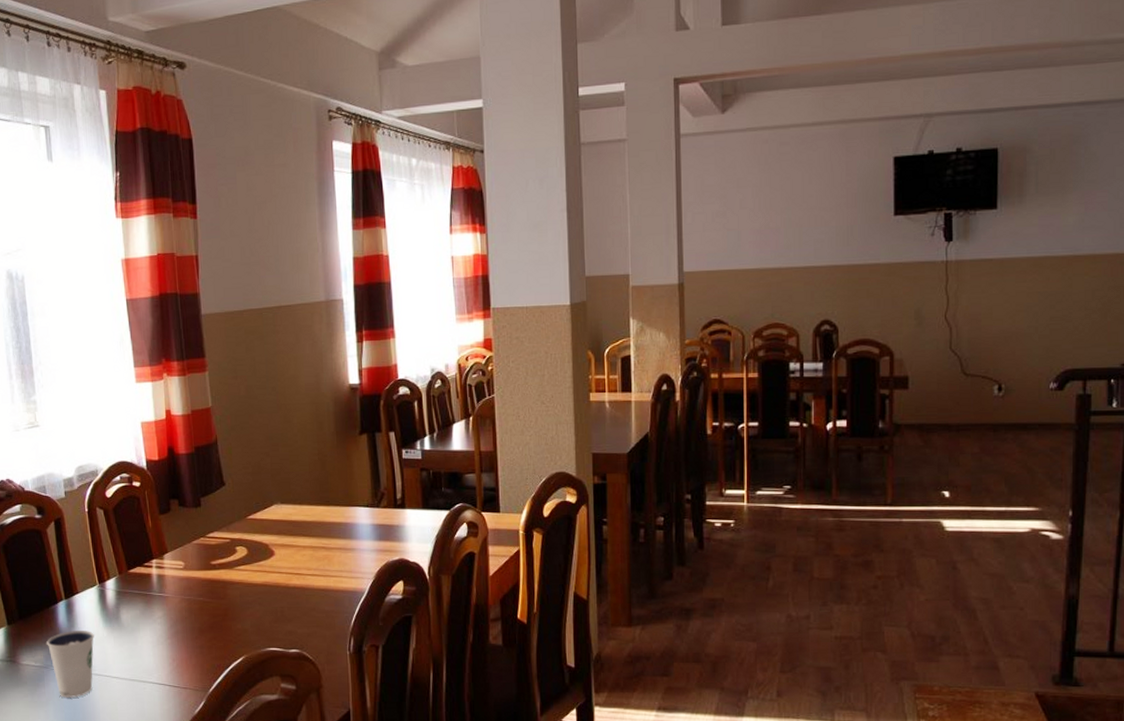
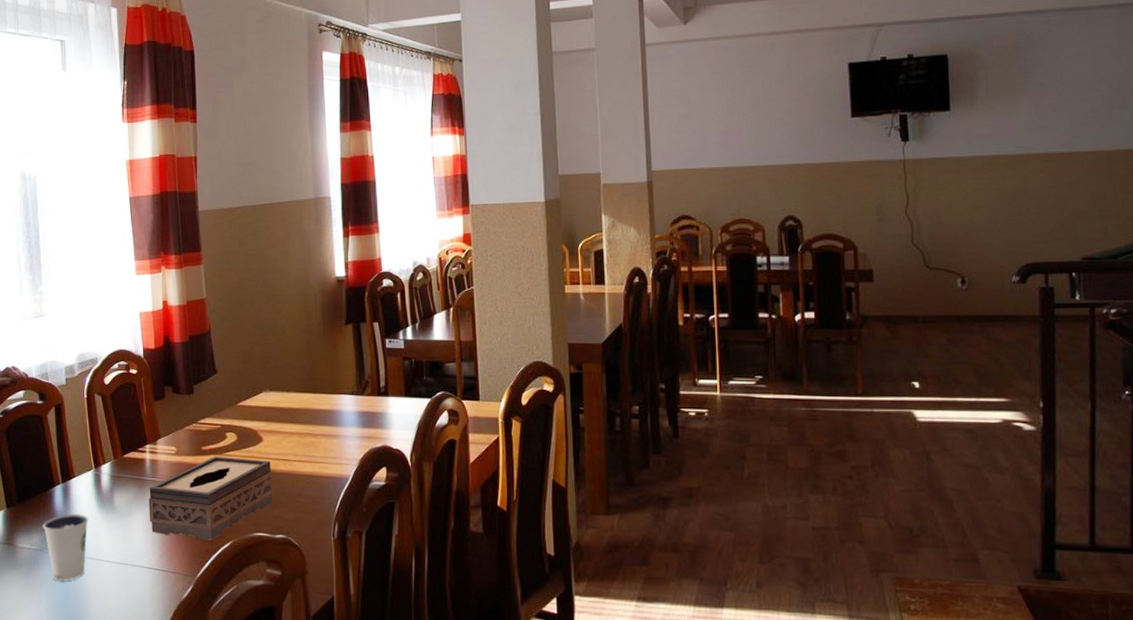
tissue box: none [156,570,287,656] -> present [148,456,274,540]

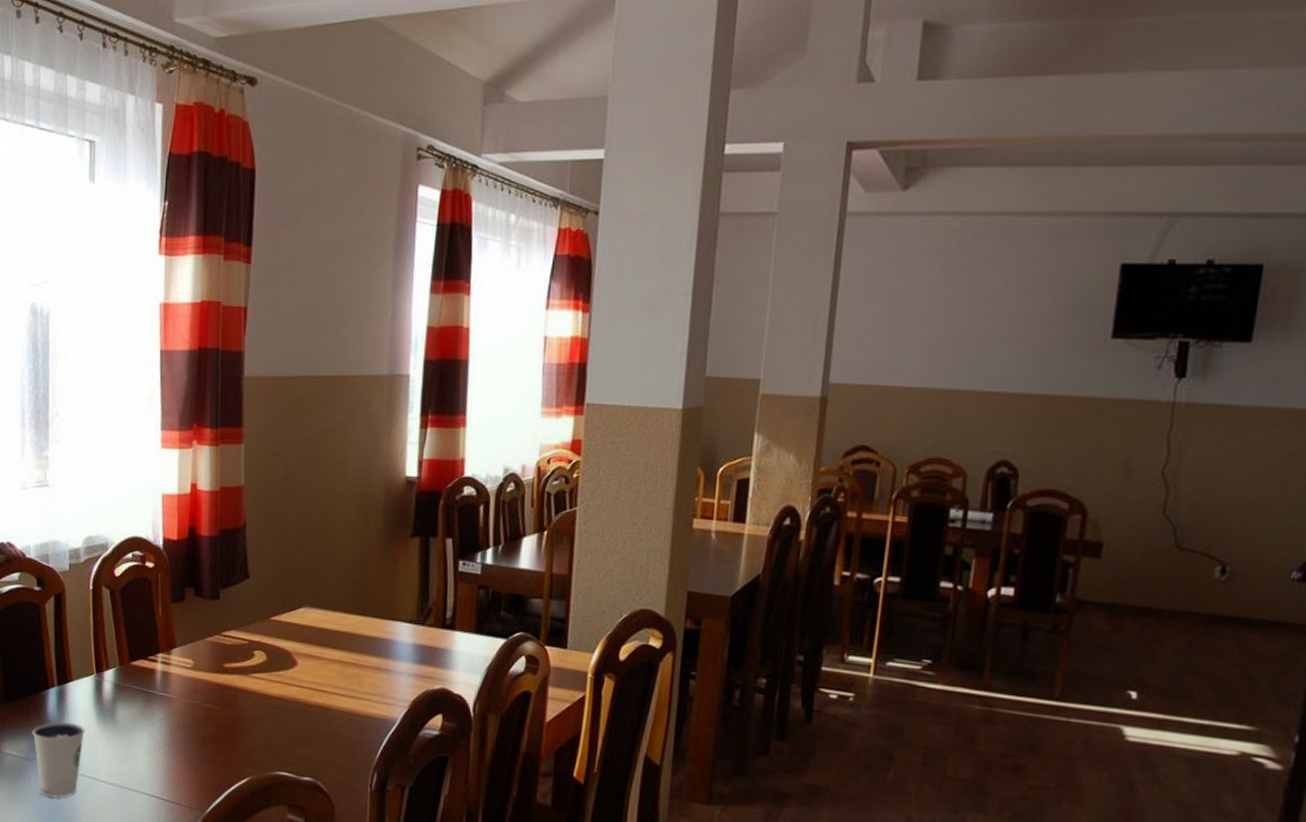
tissue box: present [148,456,274,540] -> none [155,676,306,773]

